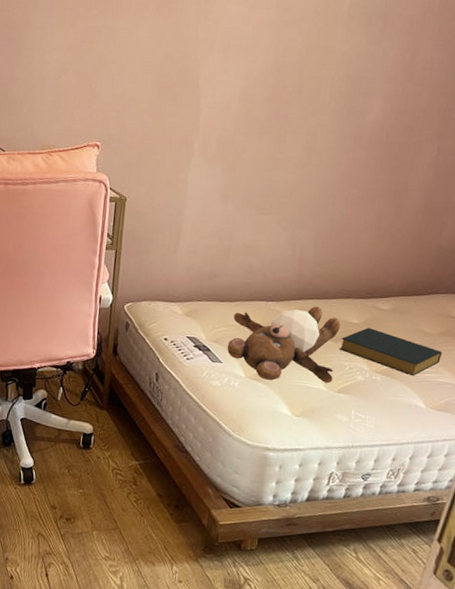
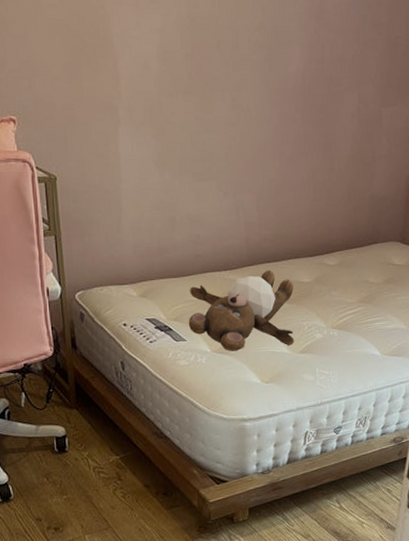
hardback book: present [338,328,442,377] -> none [295,285,388,327]

